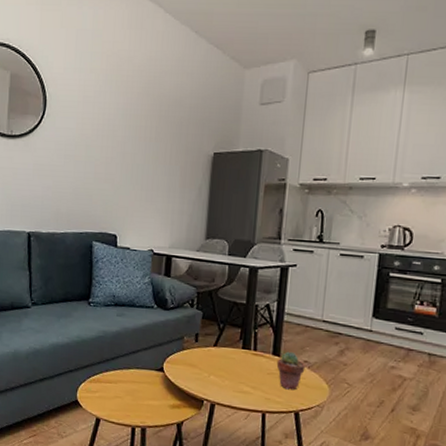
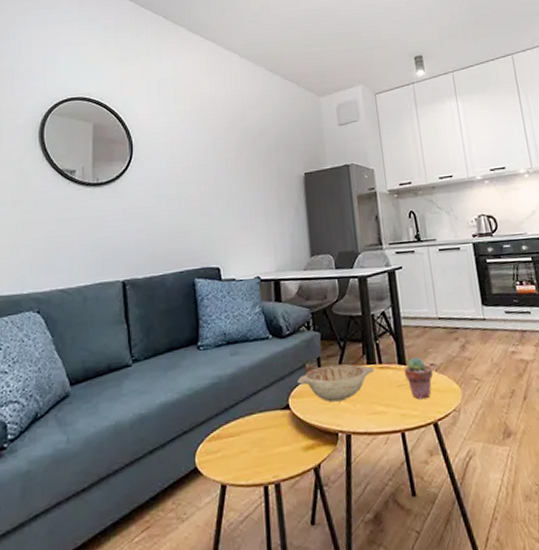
decorative bowl: none [174,342,248,375] -> present [297,364,375,403]

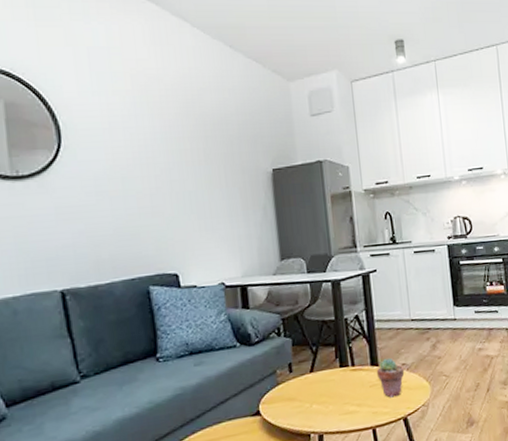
decorative bowl: present [297,364,375,403] -> none [268,368,347,406]

